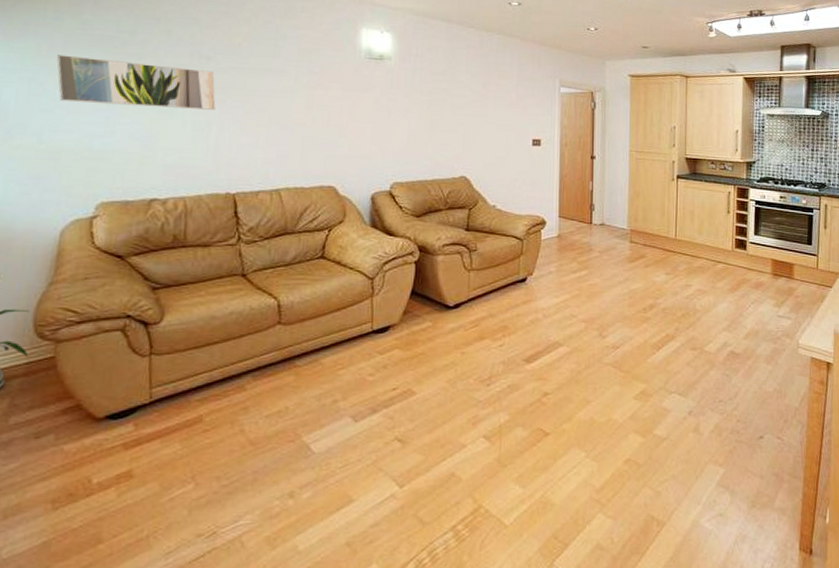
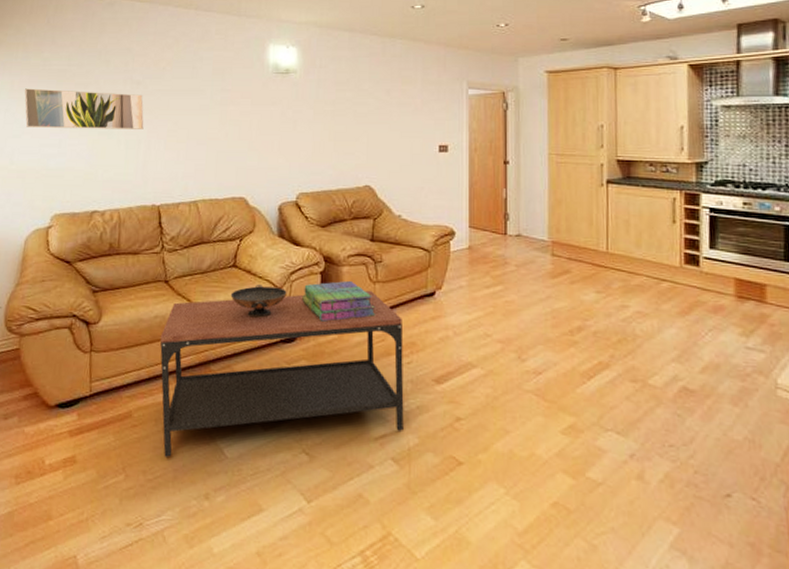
coffee table: none [236,278,496,460] -> present [160,290,404,457]
decorative bowl: none [318,276,380,310] -> present [230,285,287,318]
stack of books: none [395,269,470,310] -> present [302,280,376,322]

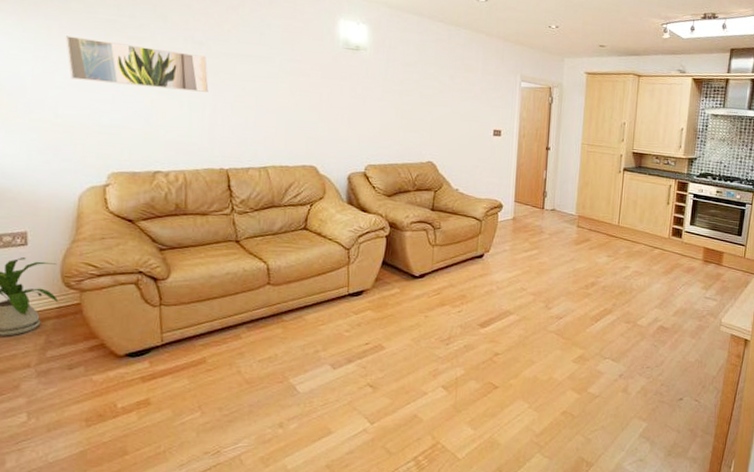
coffee table: present [160,290,404,457] -> none [232,252,456,395]
decorative bowl: present [230,285,287,318] -> none [301,246,355,275]
stack of books: present [302,280,376,322] -> none [368,243,434,278]

